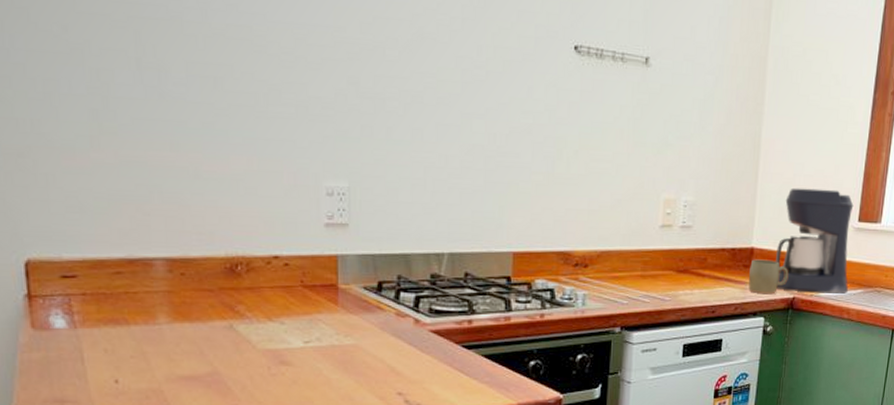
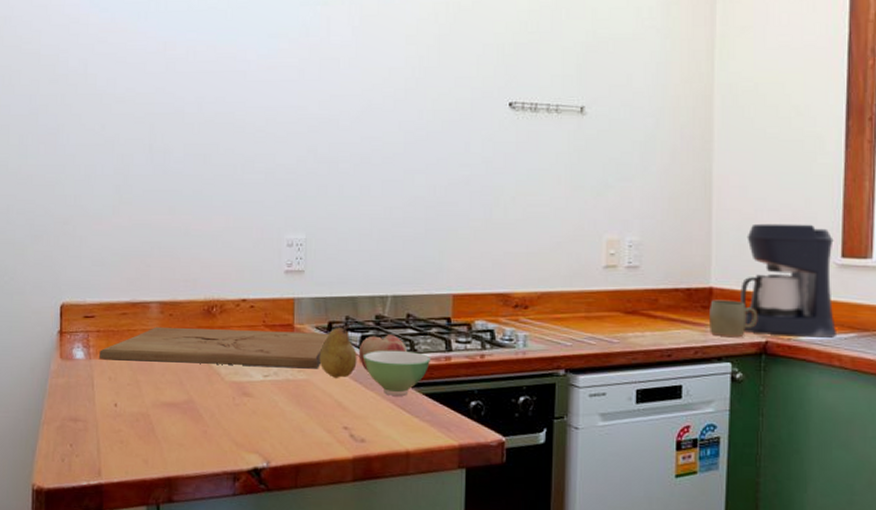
cutting board: none [88,288,379,332] -> present [99,326,329,368]
fruit: none [368,281,411,343] -> present [319,321,357,379]
fruit: none [412,295,466,334] -> present [358,335,408,371]
bowl: none [417,311,491,358] -> present [362,350,431,396]

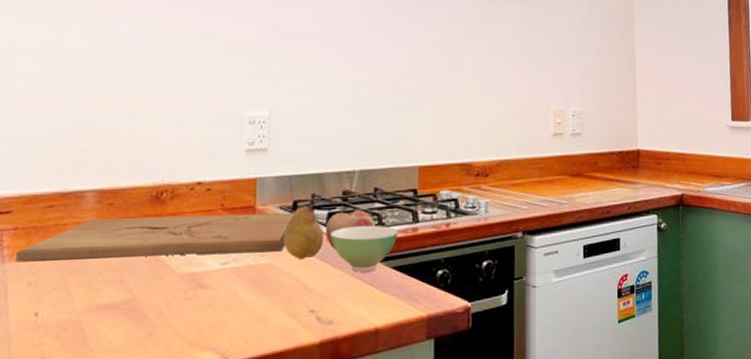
mug: present [710,299,758,337] -> none [638,160,675,192]
coffee maker: present [741,223,836,338] -> none [661,94,732,189]

